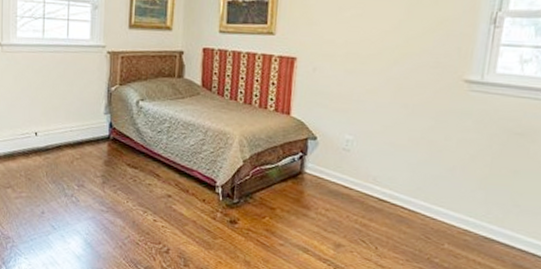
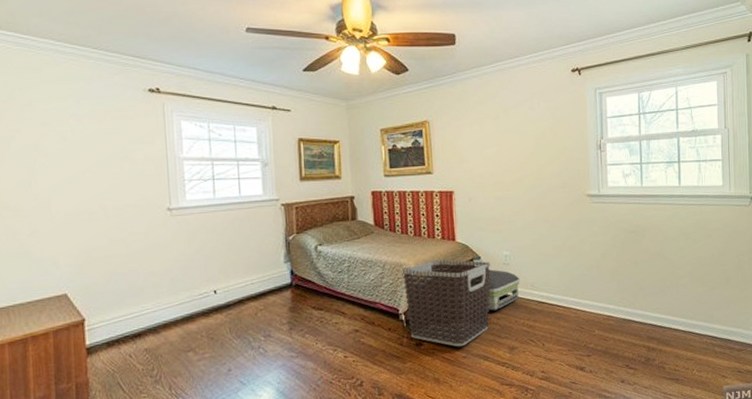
clothes hamper: none [225,133,328,233] -> present [403,259,491,347]
air purifier: none [285,153,361,200] -> present [459,269,520,311]

